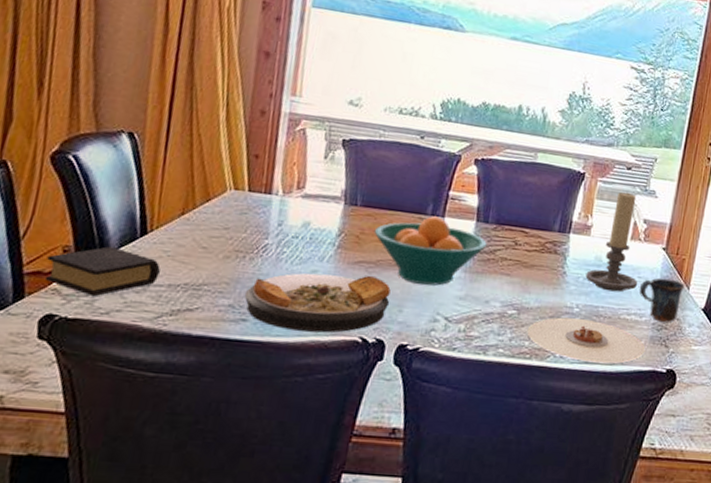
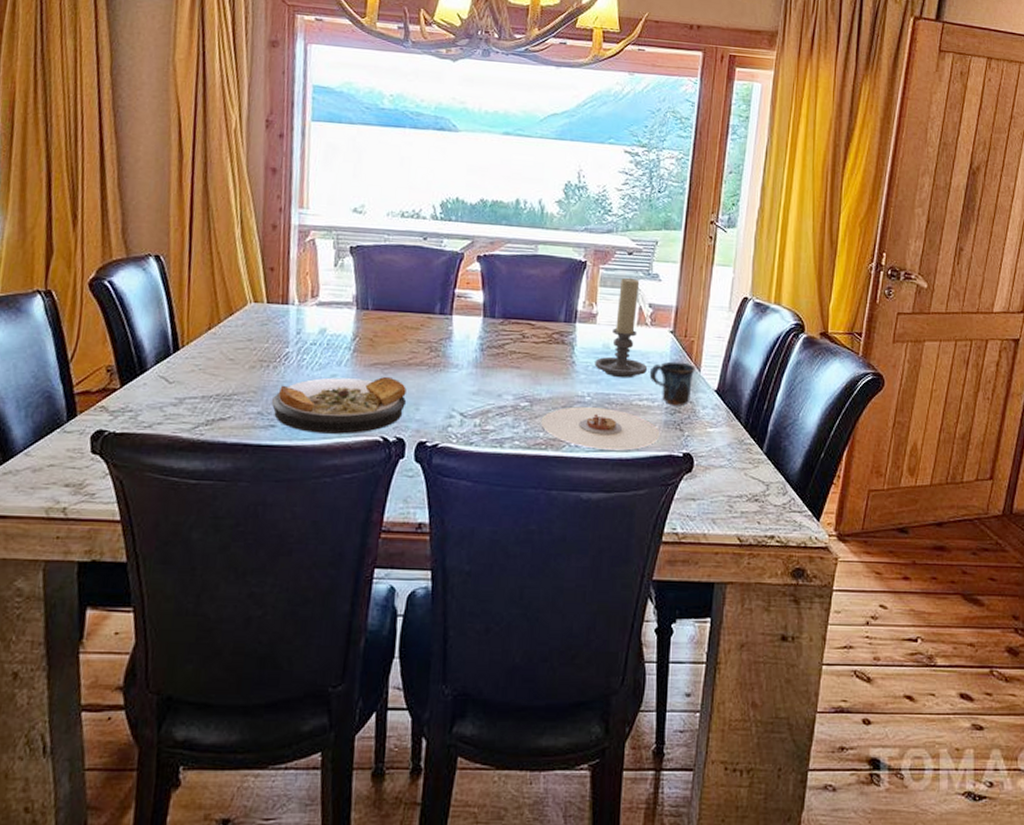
book: present [44,246,161,297] -> none [92,364,194,412]
fruit bowl: present [374,216,487,286] -> none [386,315,495,383]

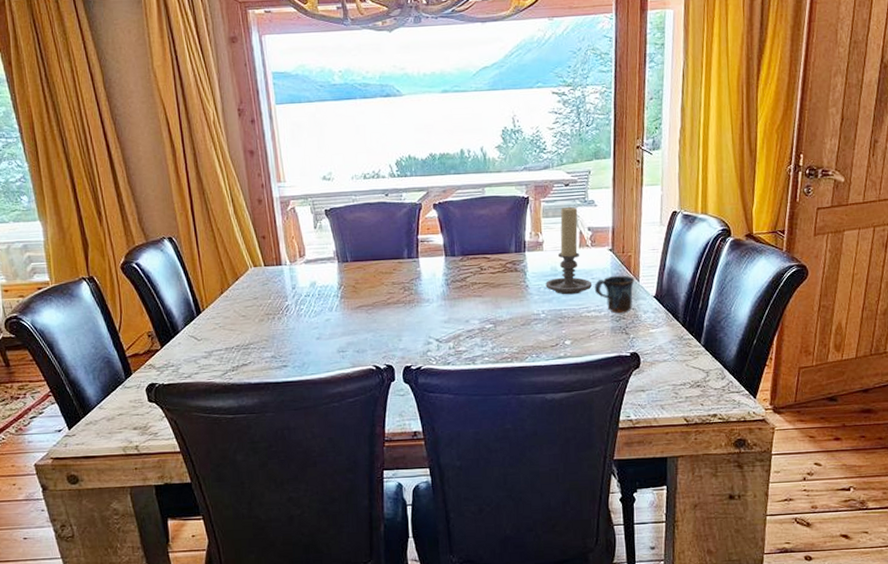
plate: present [271,377,407,435] -> none [281,316,391,368]
plate: present [541,407,660,451] -> none [505,322,609,357]

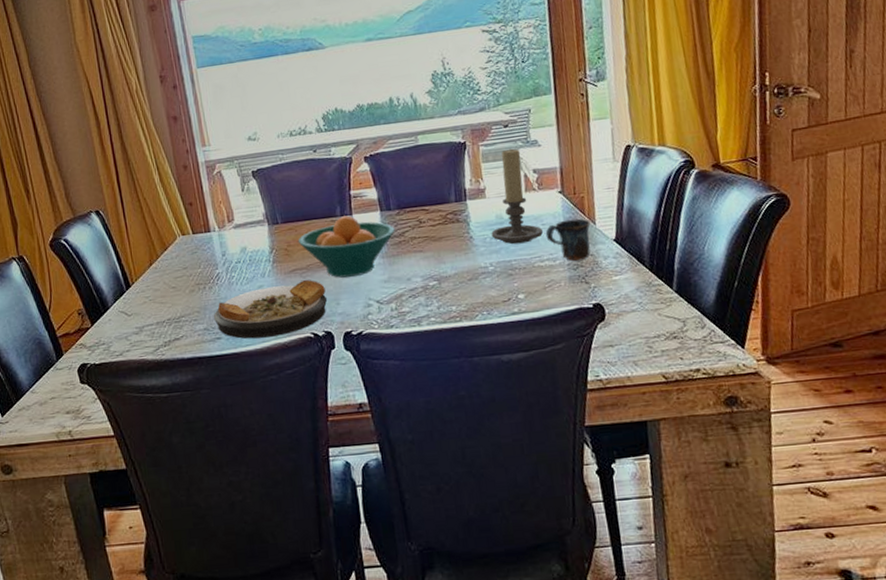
plate: none [281,316,391,368] -> present [213,280,328,339]
fruit bowl: none [365,258,458,316] -> present [298,215,395,278]

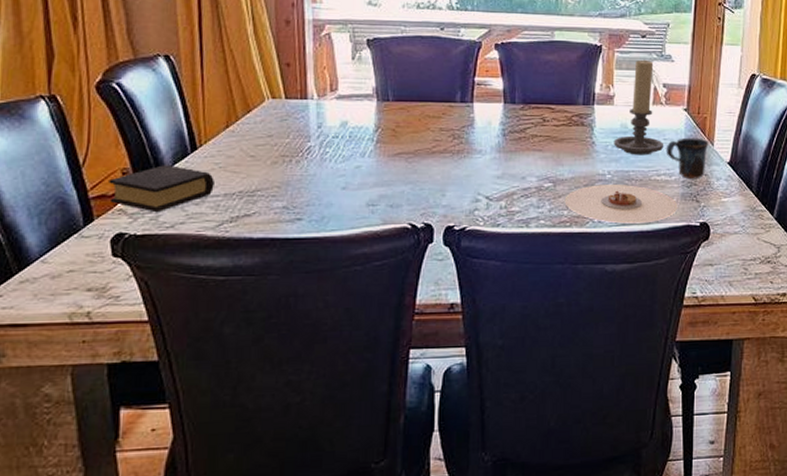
book: none [69,302,148,344] -> present [109,165,214,213]
plate: present [213,280,328,339] -> none [296,166,433,224]
fruit bowl: present [298,215,395,278] -> none [408,103,517,168]
plate: none [451,274,567,314] -> present [564,185,678,224]

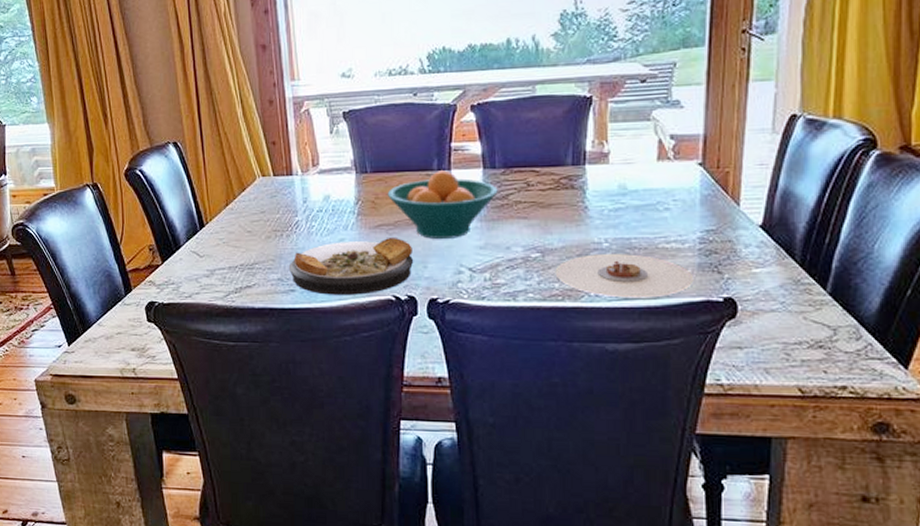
book: present [109,165,214,213] -> none [140,241,220,284]
plate: none [296,166,433,224] -> present [288,238,414,295]
fruit bowl: none [408,103,517,168] -> present [387,170,498,239]
candle holder: present [614,59,664,156] -> none [610,108,674,220]
mug: present [666,137,709,180] -> none [676,197,733,247]

